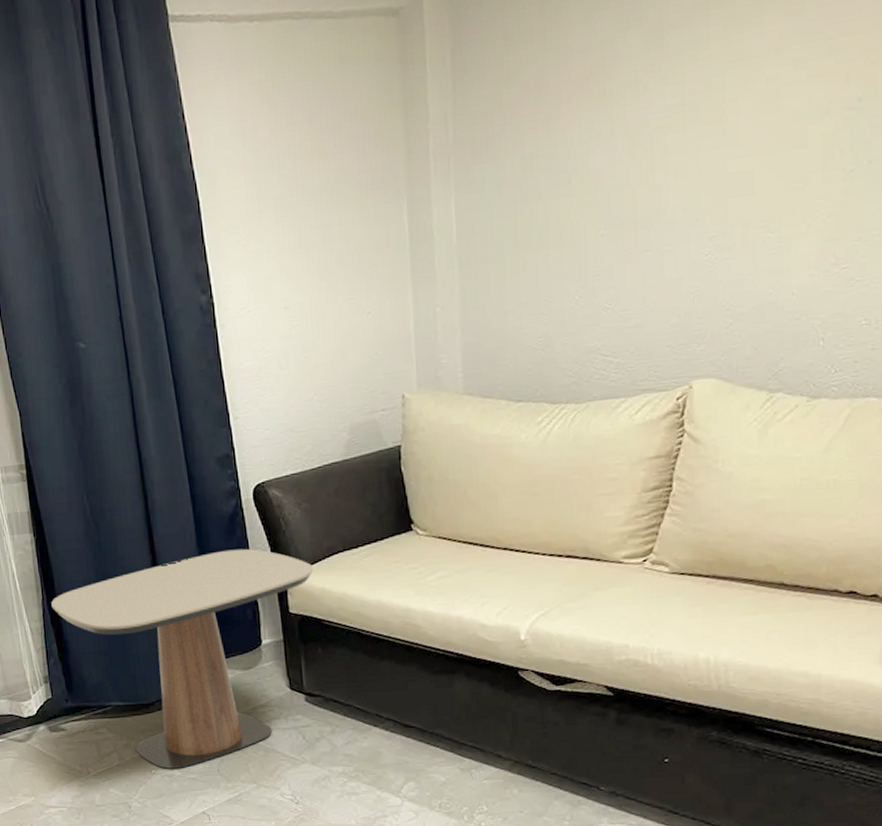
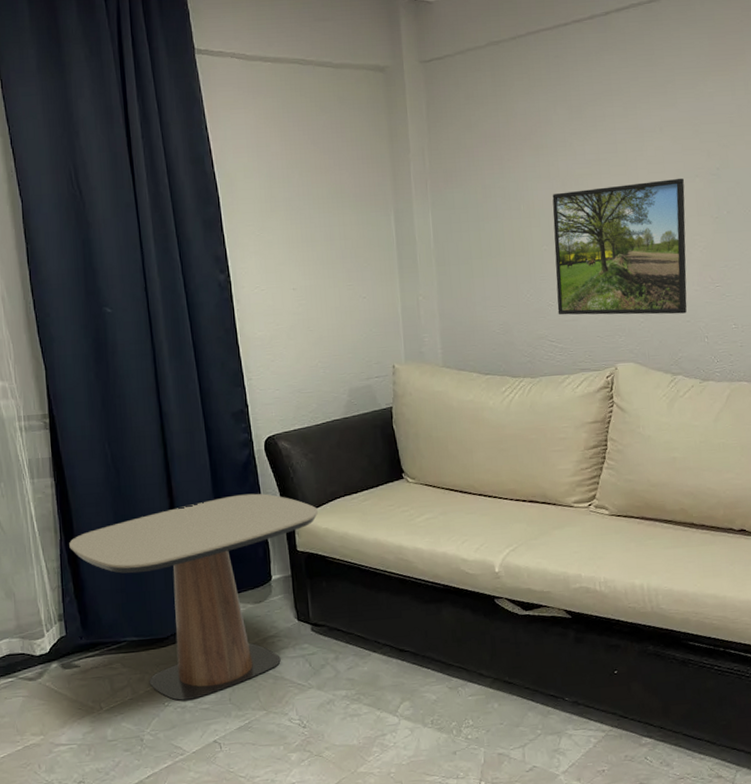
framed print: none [615,118,808,321] -> present [552,178,687,315]

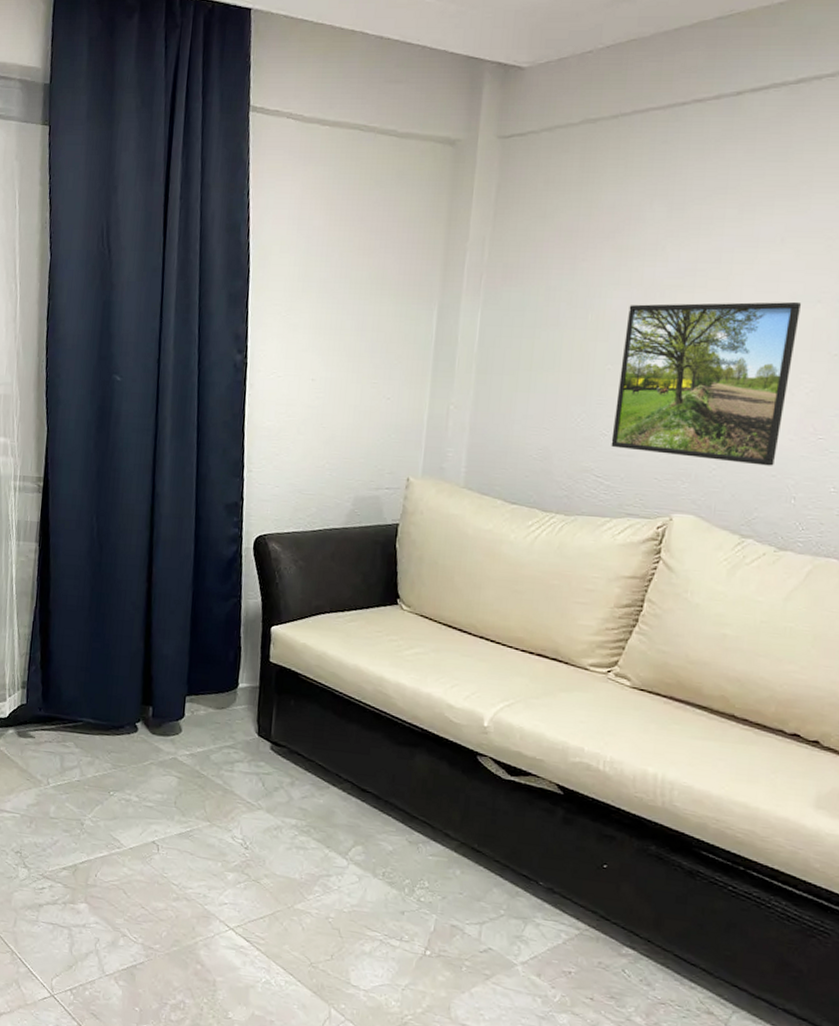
side table: present [69,493,318,701] -> none [43,591,299,795]

